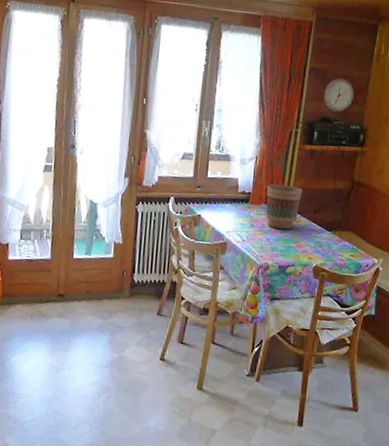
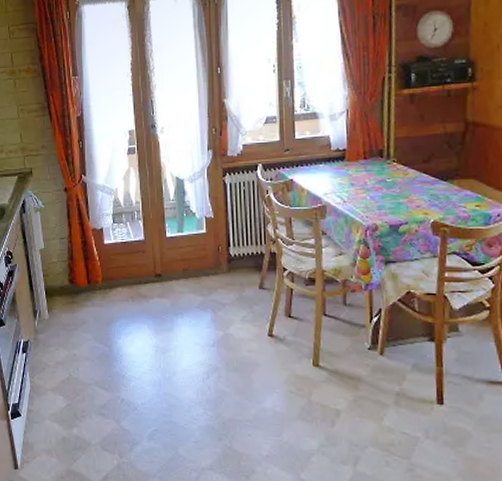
flower pot: present [265,184,302,230] -> none [364,135,406,185]

